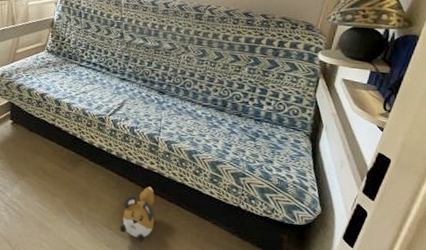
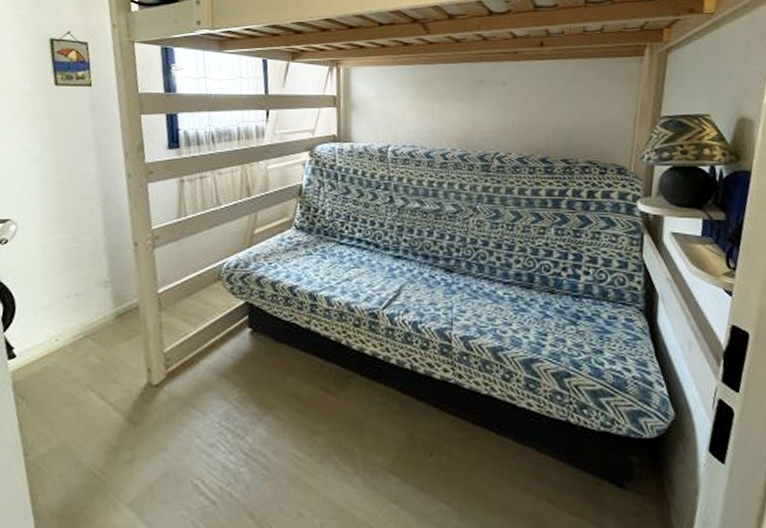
plush toy: present [119,186,155,242] -> none [409,405,456,490]

